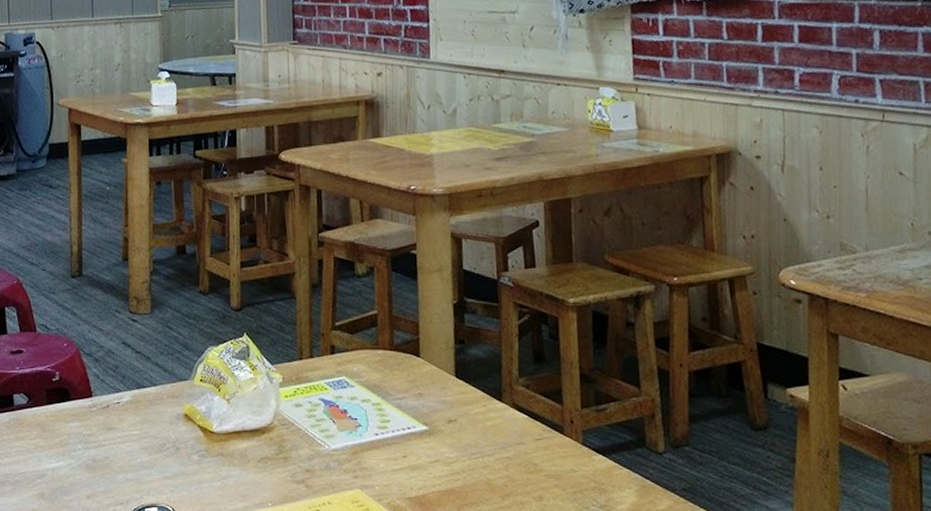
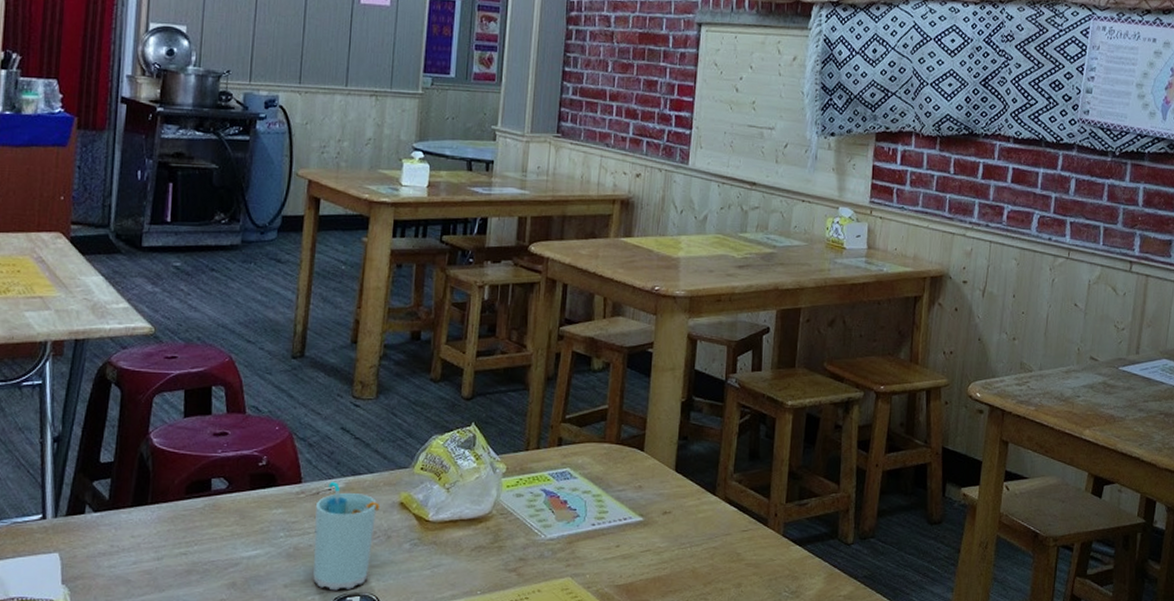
cup: none [108,394,167,502] -> present [313,481,380,591]

